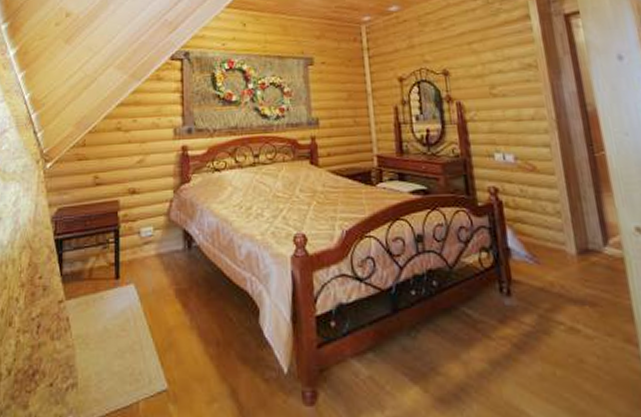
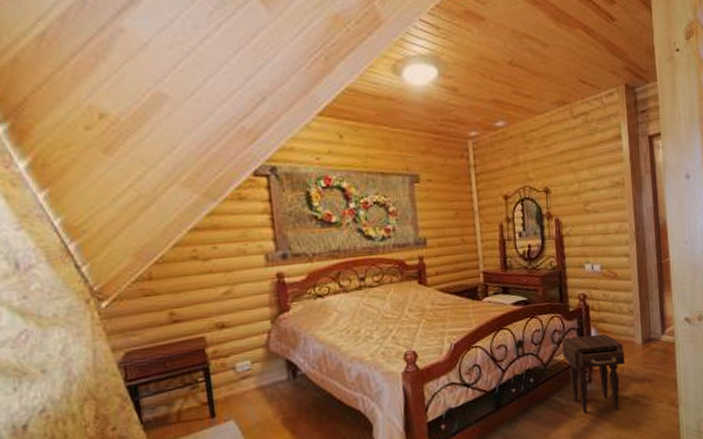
nightstand: none [469,236,556,337] -> present [561,333,626,414]

